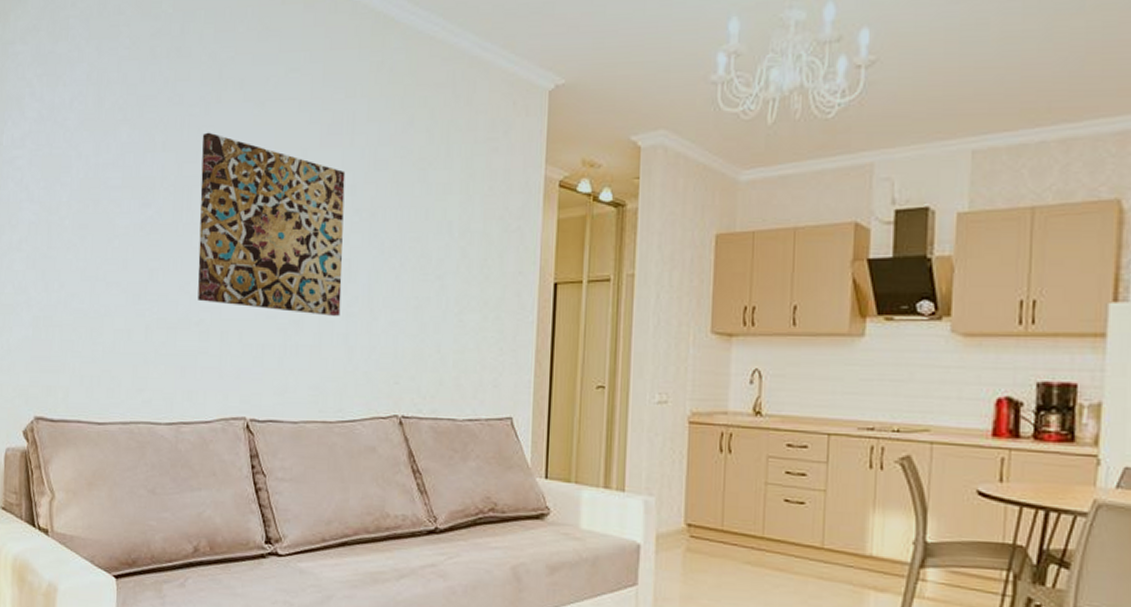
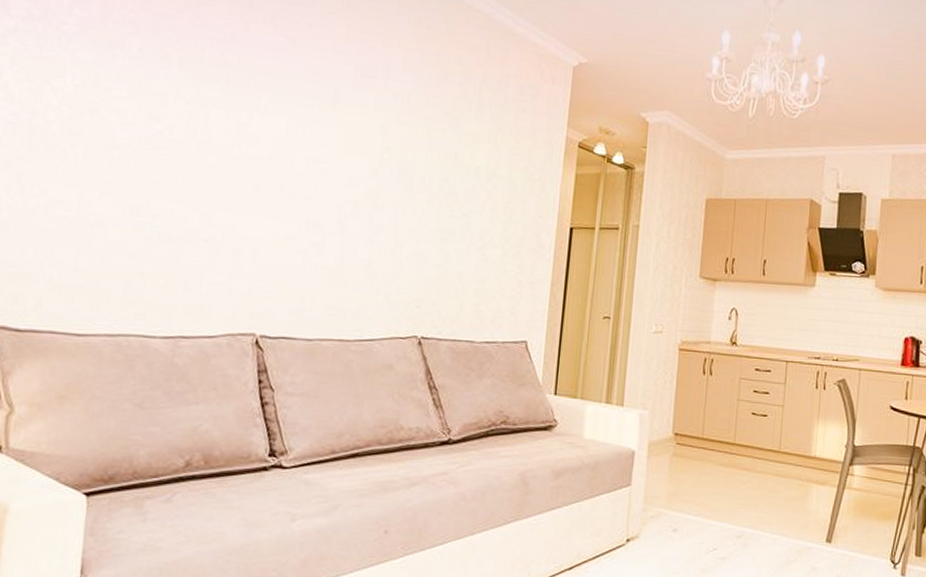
wall art: present [198,132,346,316] -> none [208,57,378,242]

